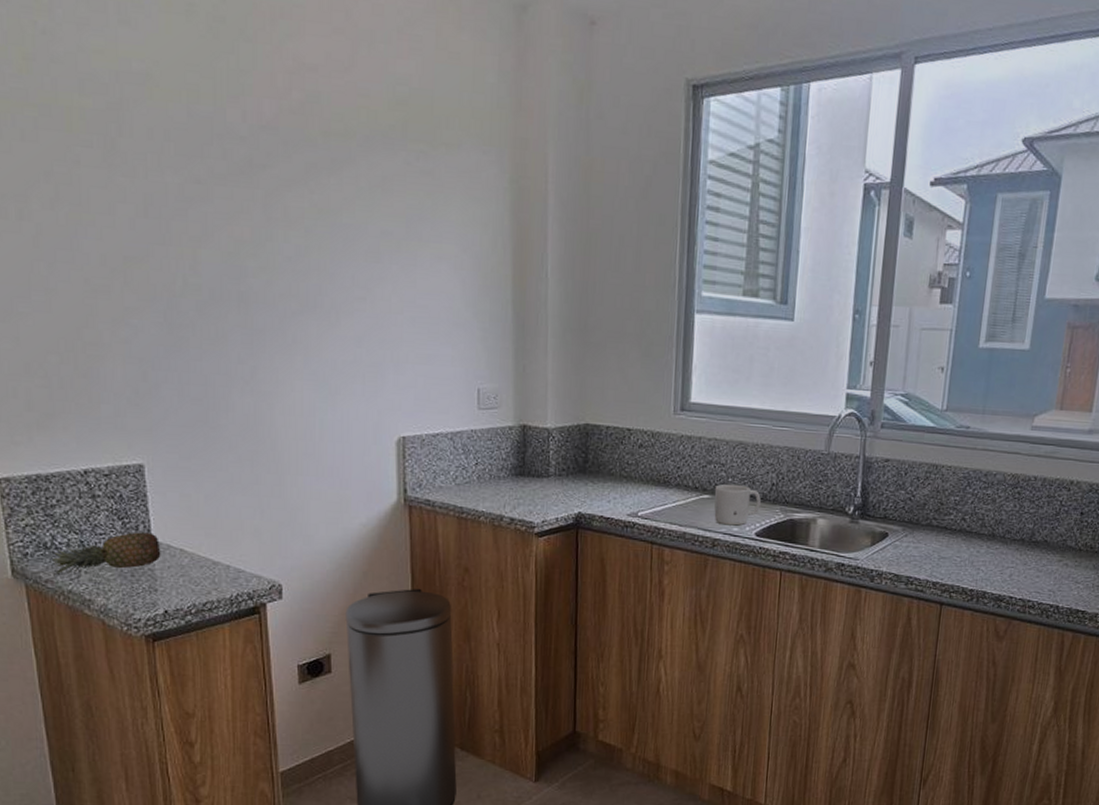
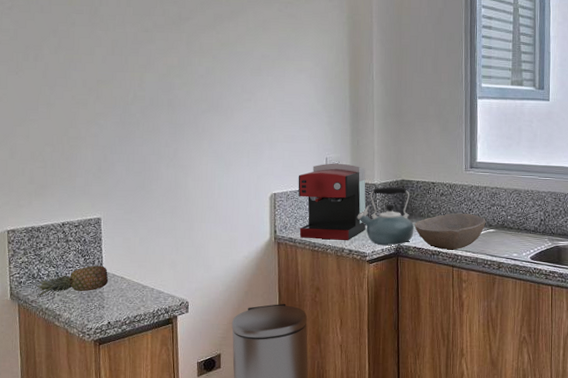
coffee maker: none [437,396,535,505] -> present [298,163,366,240]
kettle: none [521,432,602,514] -> present [357,186,414,246]
bowl: none [601,471,700,522] -> present [414,212,486,251]
mug: present [714,483,761,526] -> none [498,220,533,252]

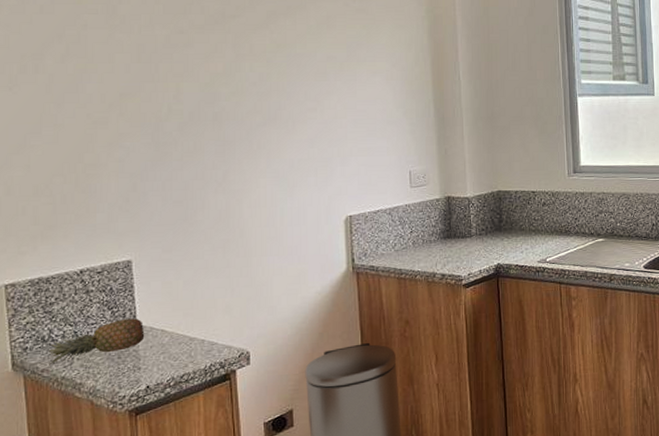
coffee maker: present [298,163,366,240] -> none [377,176,460,266]
kettle: present [357,186,414,246] -> none [449,199,515,266]
bowl: present [414,212,486,251] -> none [515,223,594,266]

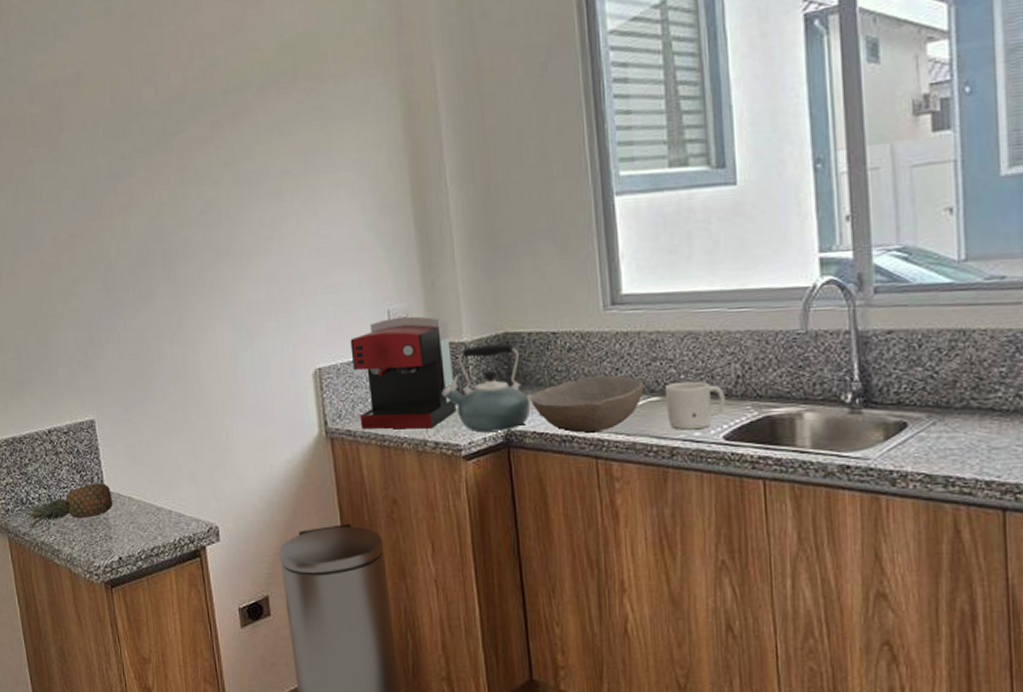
coffee maker: none [377,176,460,266] -> present [350,316,456,430]
kettle: none [449,199,515,266] -> present [441,343,531,433]
bowl: none [515,223,594,266] -> present [530,375,645,434]
mug: none [607,227,645,262] -> present [664,381,725,430]

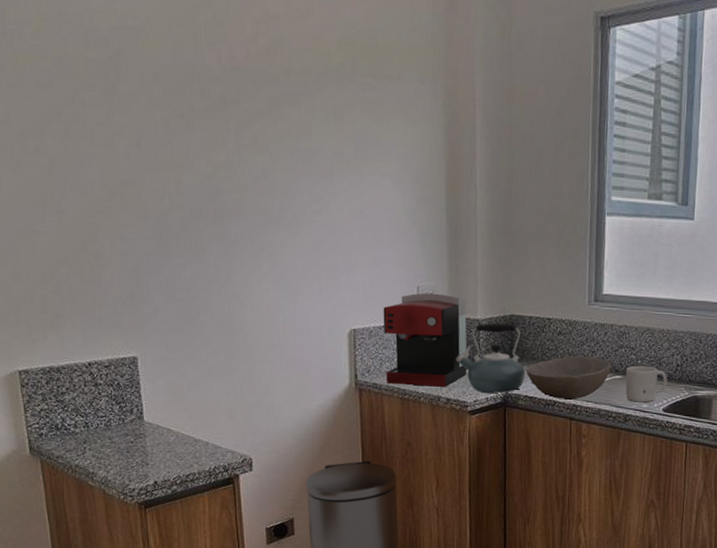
fruit: present [28,483,113,529] -> none [63,414,152,453]

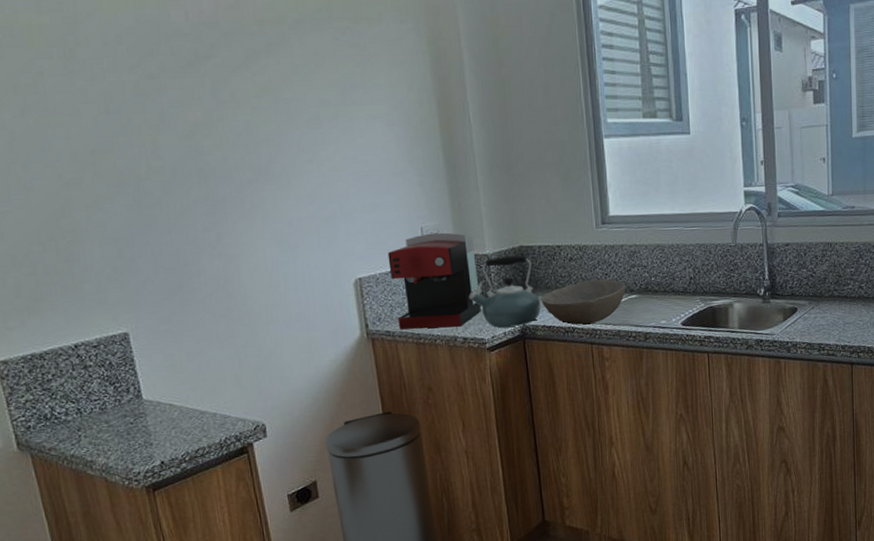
mug: present [625,365,667,403] -> none [640,282,682,319]

